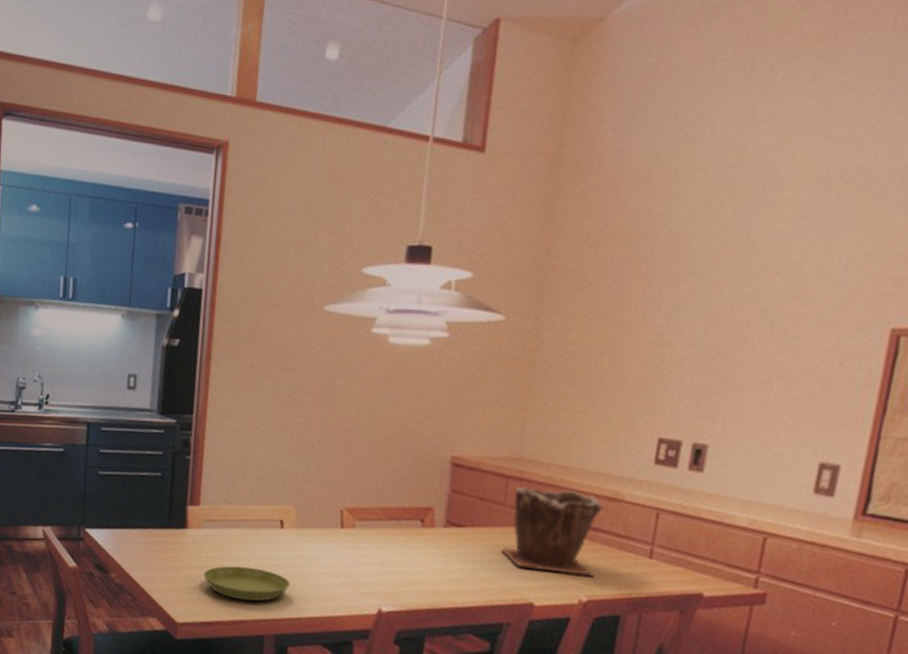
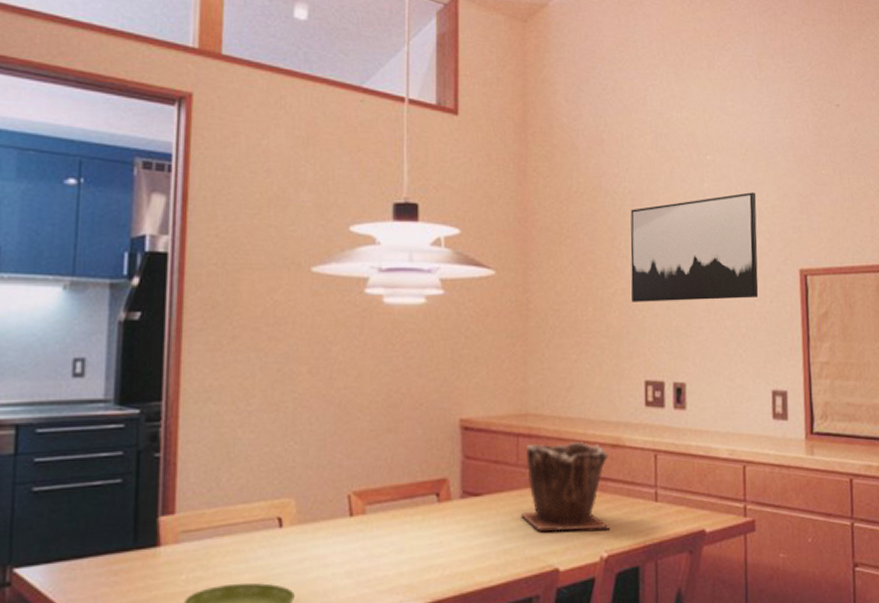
wall art: none [657,234,848,359] -> present [630,192,759,302]

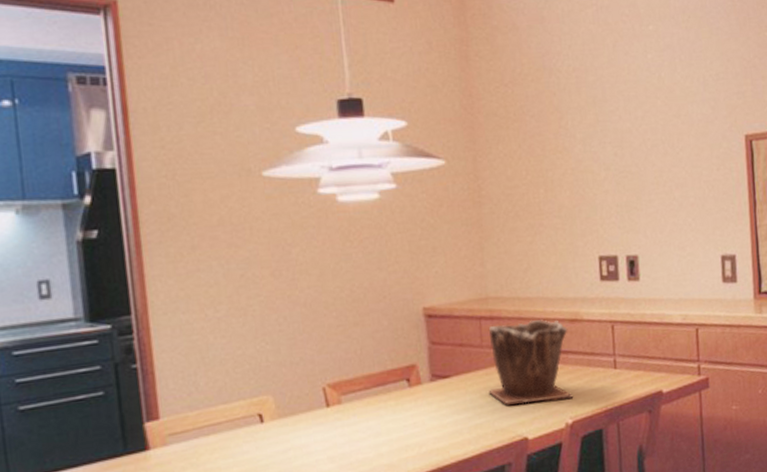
wall art: present [630,192,759,302] -> none [575,60,706,181]

